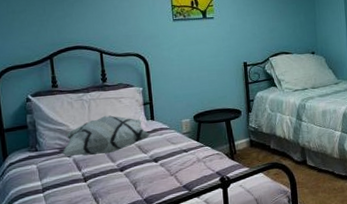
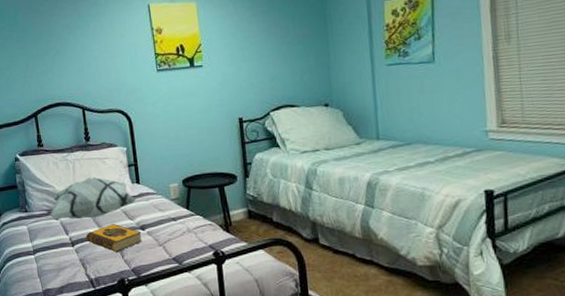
hardback book: none [98,157,155,185] -> present [85,223,143,253]

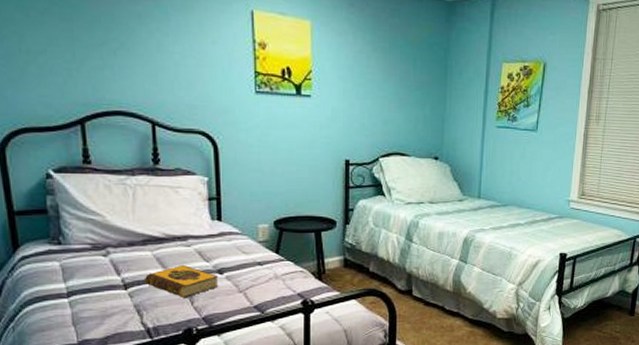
decorative pillow: present [49,177,137,219] -> none [93,209,216,258]

